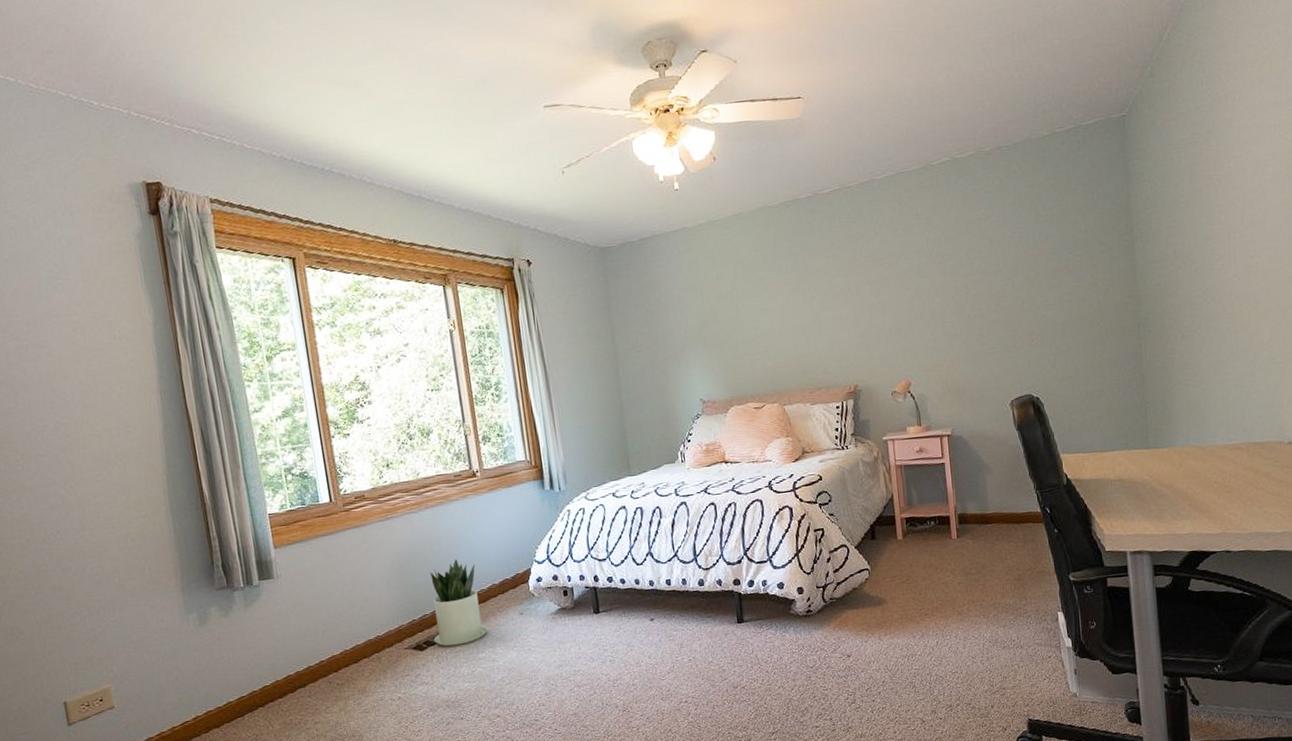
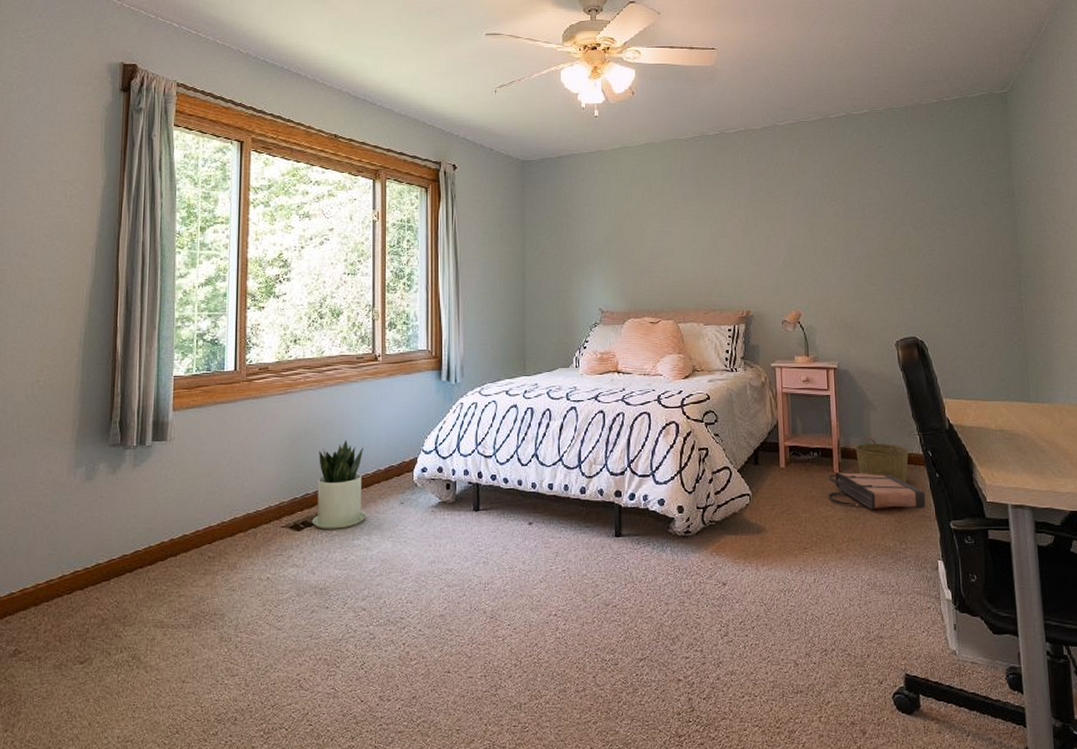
shopping bag: none [946,535,1045,571] -> present [828,472,926,510]
basket: none [972,501,1027,542] -> present [855,438,909,483]

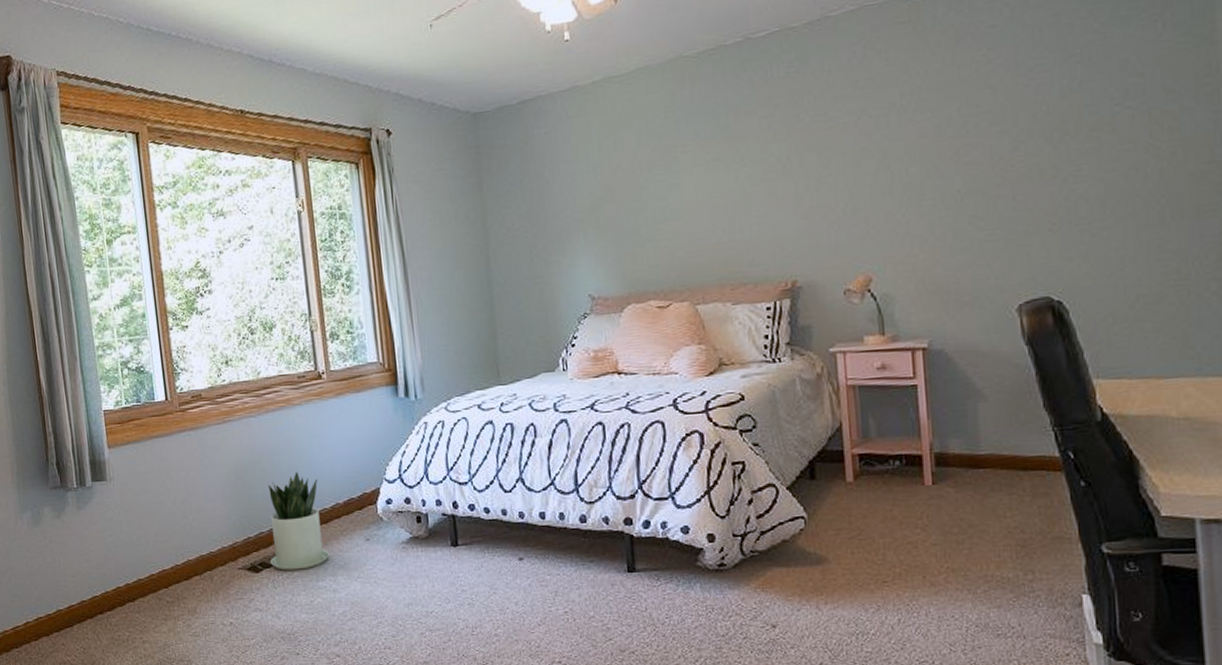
shopping bag: present [828,472,926,510] -> none [916,484,1064,531]
basket: present [855,438,909,483] -> none [955,438,1038,496]

